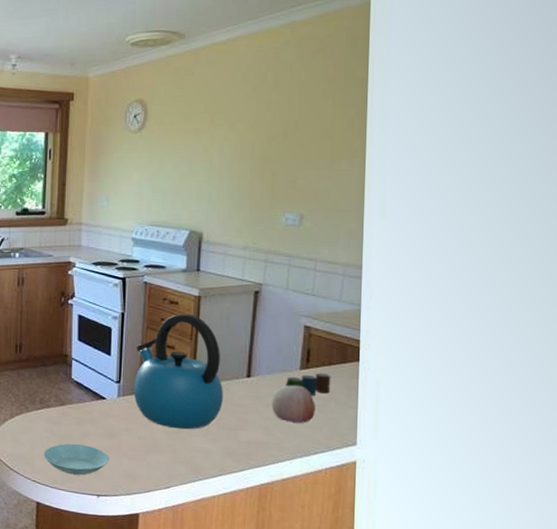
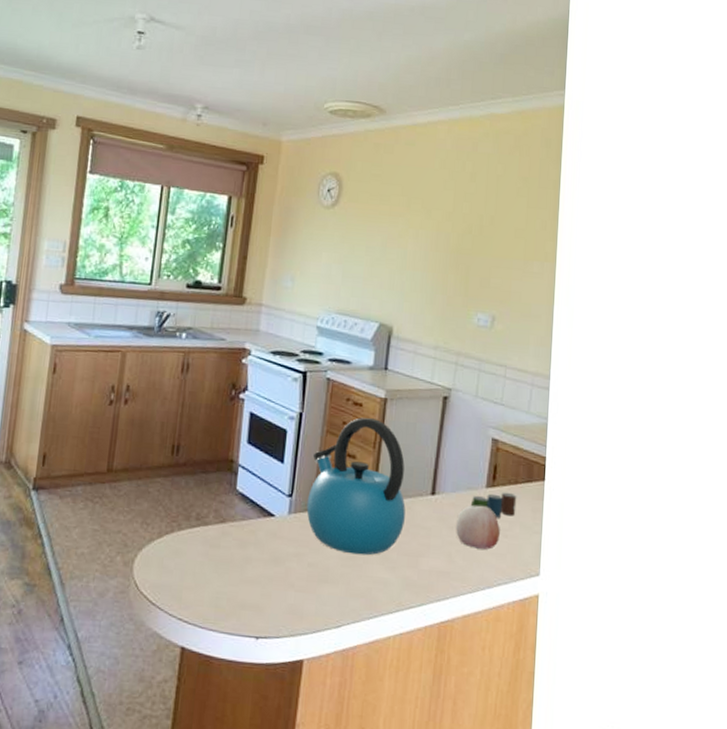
saucer: present [43,443,109,475] -> none [194,571,274,612]

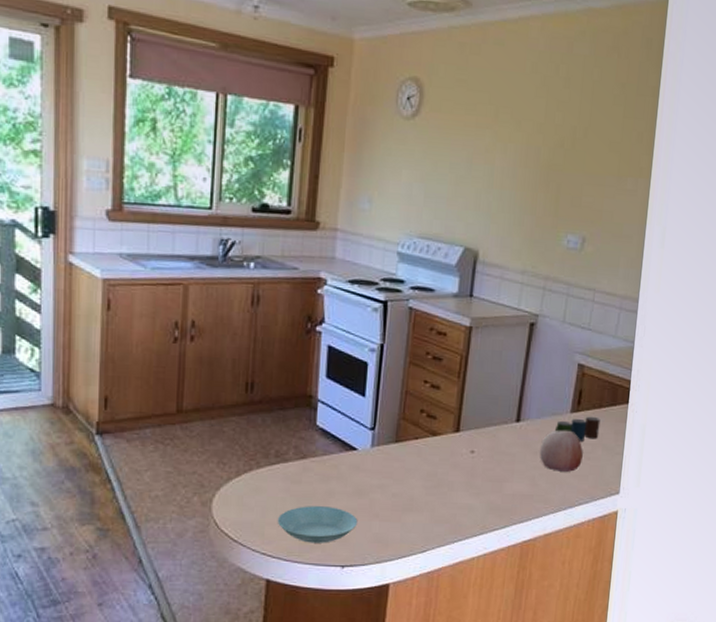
saucer: none [194,571,274,612] -> present [277,506,358,543]
kettle: present [306,417,406,556] -> none [390,346,490,483]

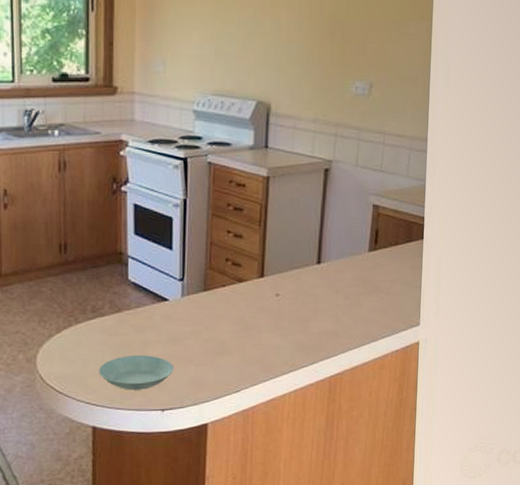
apple: present [539,430,583,472] -> none [341,268,383,308]
cup: present [555,416,601,441] -> none [355,253,398,278]

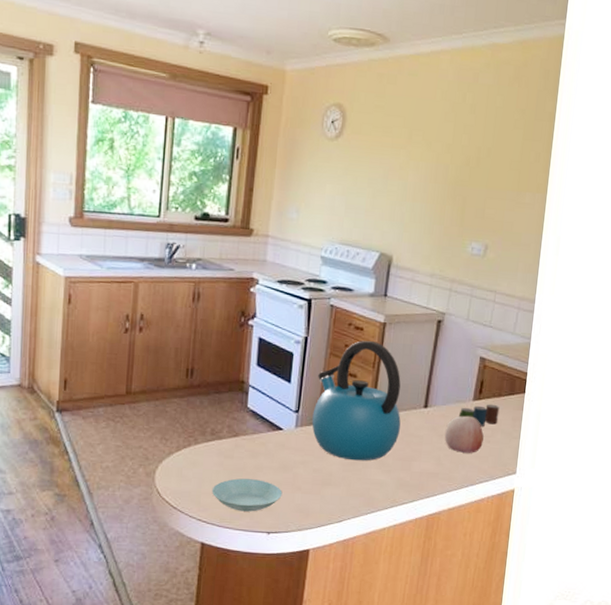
kettle: none [199,196,293,327] -> present [312,340,401,461]
apple: none [341,268,383,308] -> present [444,416,484,453]
cup: none [355,253,398,278] -> present [459,404,500,426]

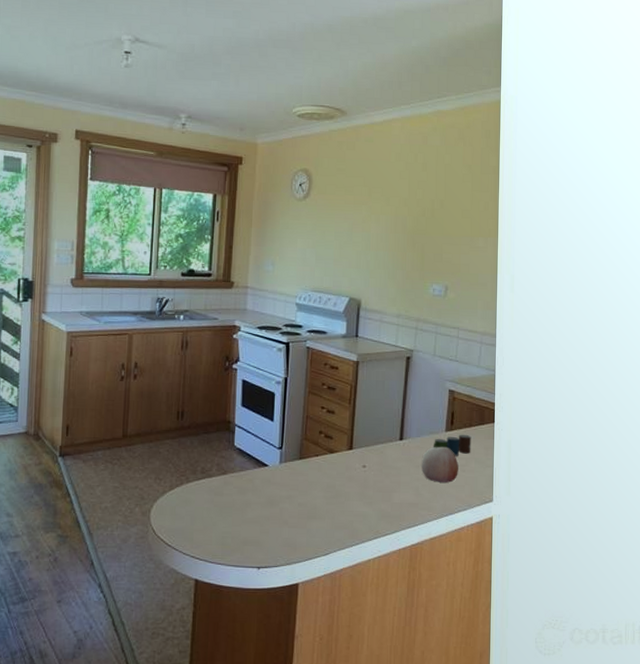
saucer: present [211,478,283,512] -> none [203,515,270,547]
kettle: present [312,340,401,461] -> none [295,378,378,494]

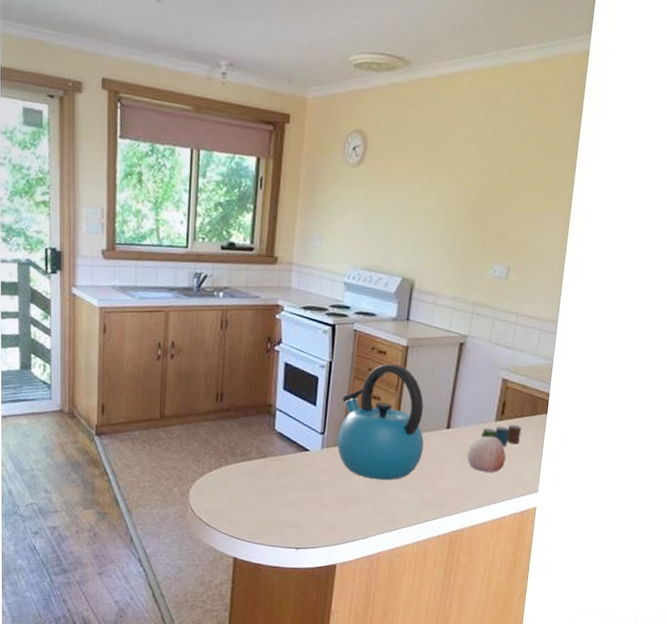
kettle: none [295,378,378,494] -> present [337,363,424,481]

